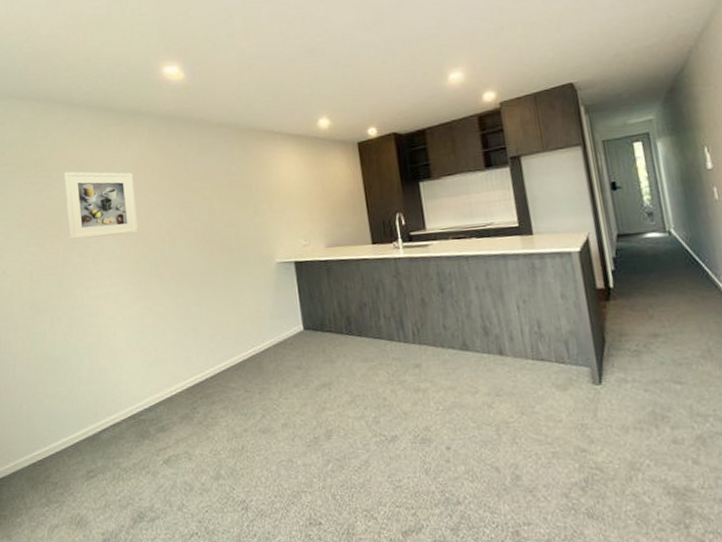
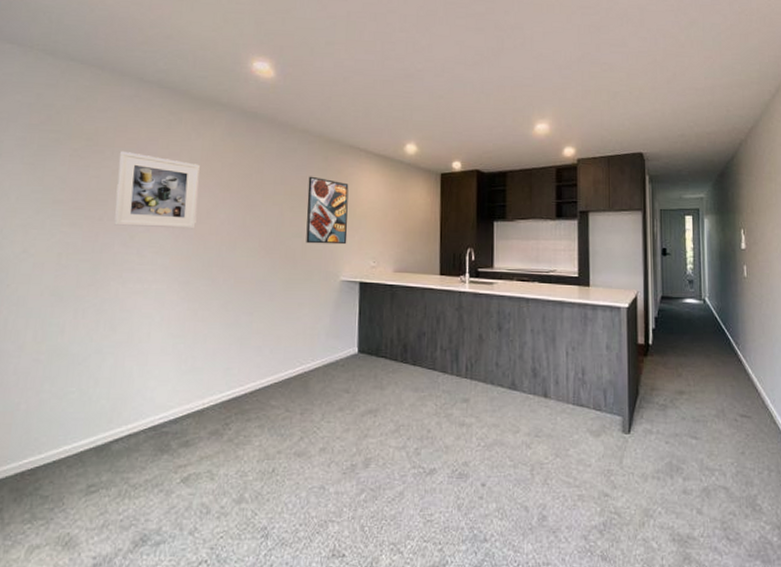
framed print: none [231,166,277,232] -> present [306,176,349,245]

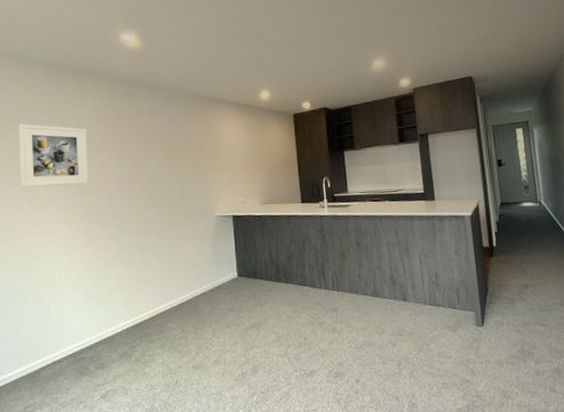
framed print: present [306,176,349,245] -> none [179,128,218,187]

